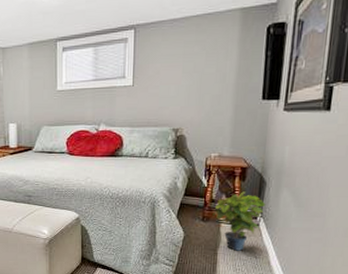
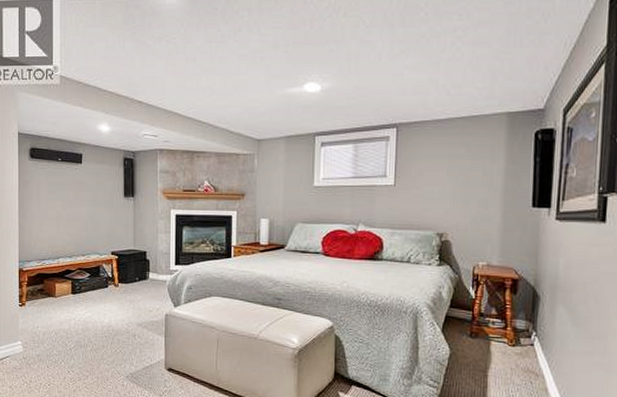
potted plant: present [212,191,266,251] -> none [481,306,540,374]

